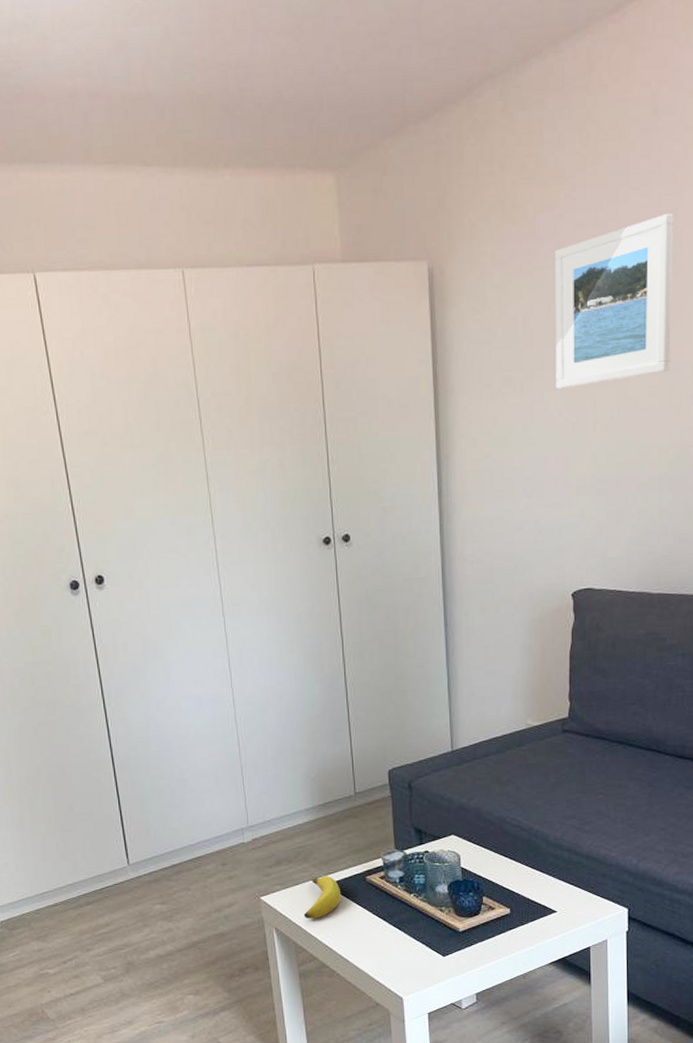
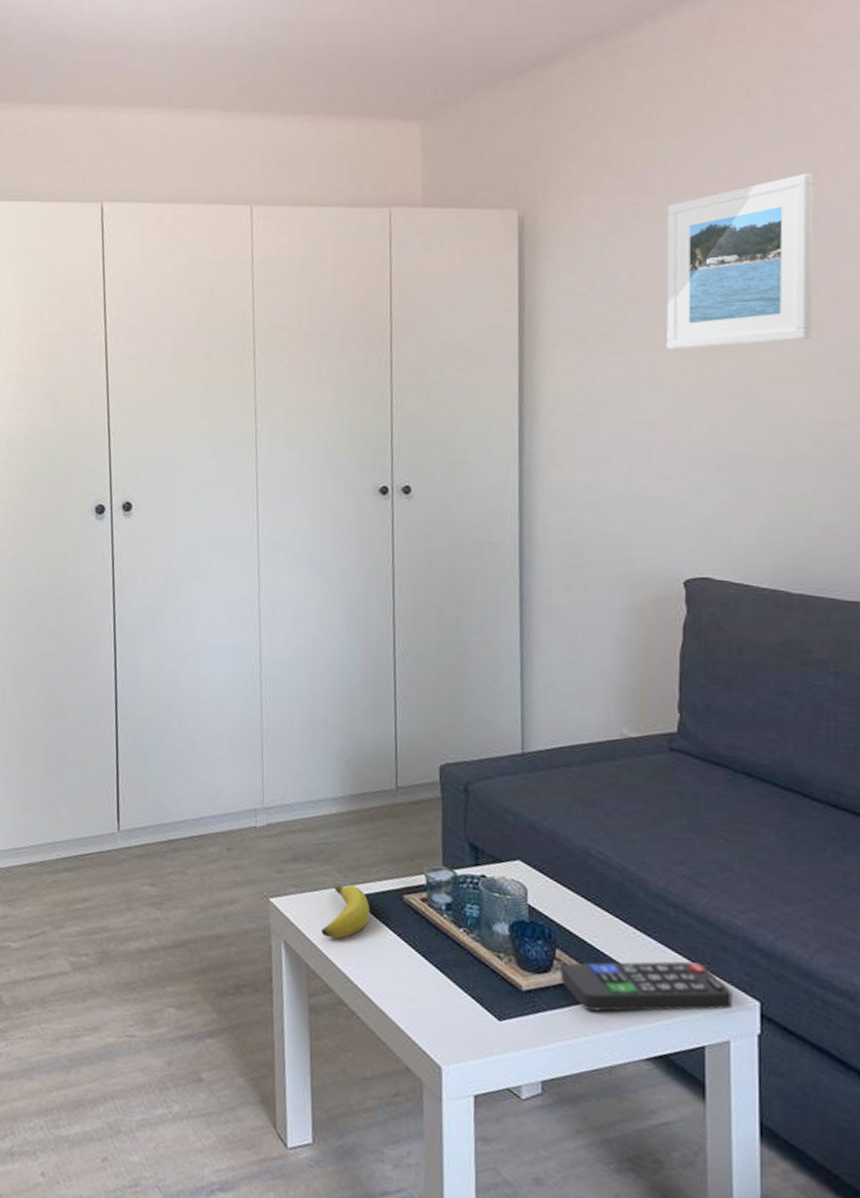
remote control: none [487,888,609,937] -> present [560,961,732,1012]

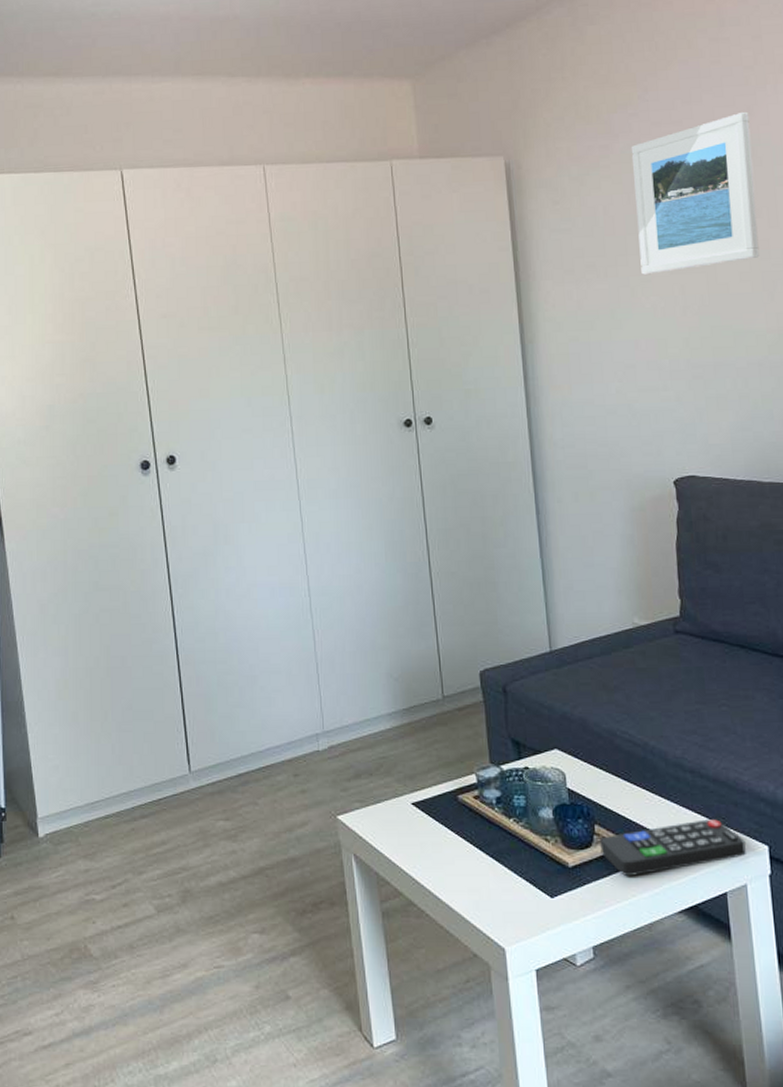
banana: present [320,883,371,939] -> none [386,793,430,845]

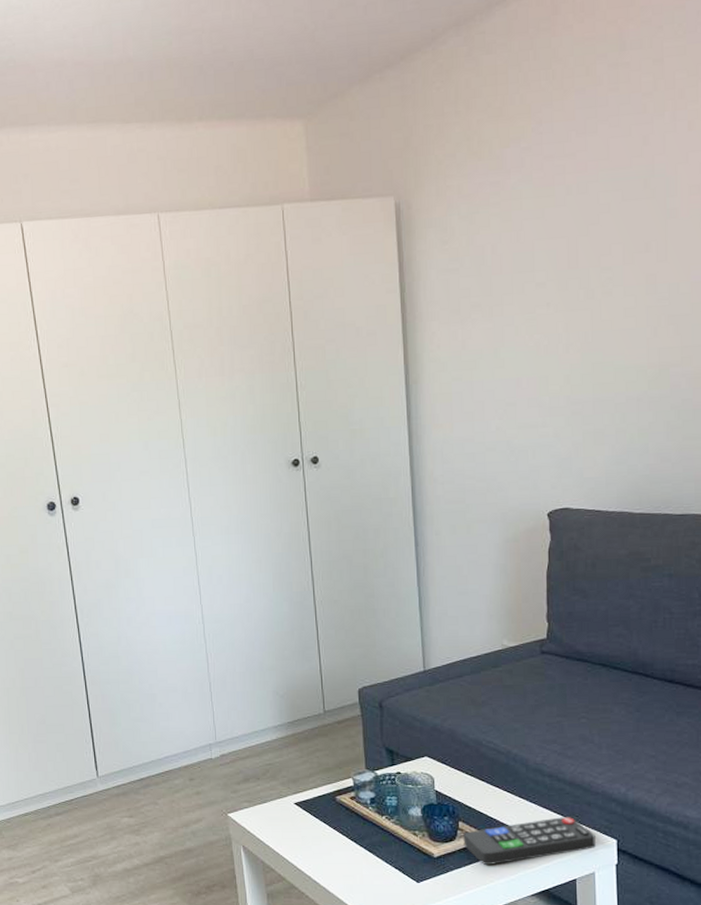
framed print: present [631,112,760,275] -> none [522,142,646,313]

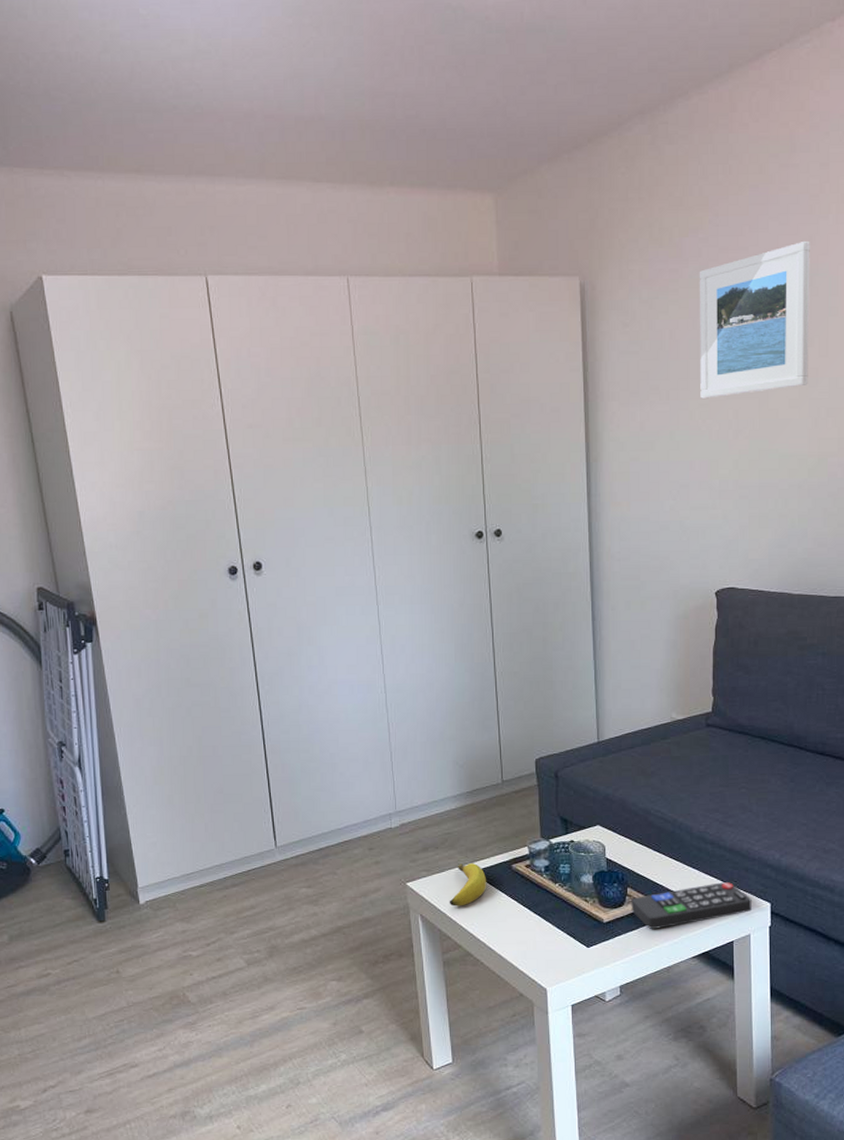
banana: none [271,795,311,838] -> present [449,863,487,907]
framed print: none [522,142,646,313] -> present [699,242,810,399]

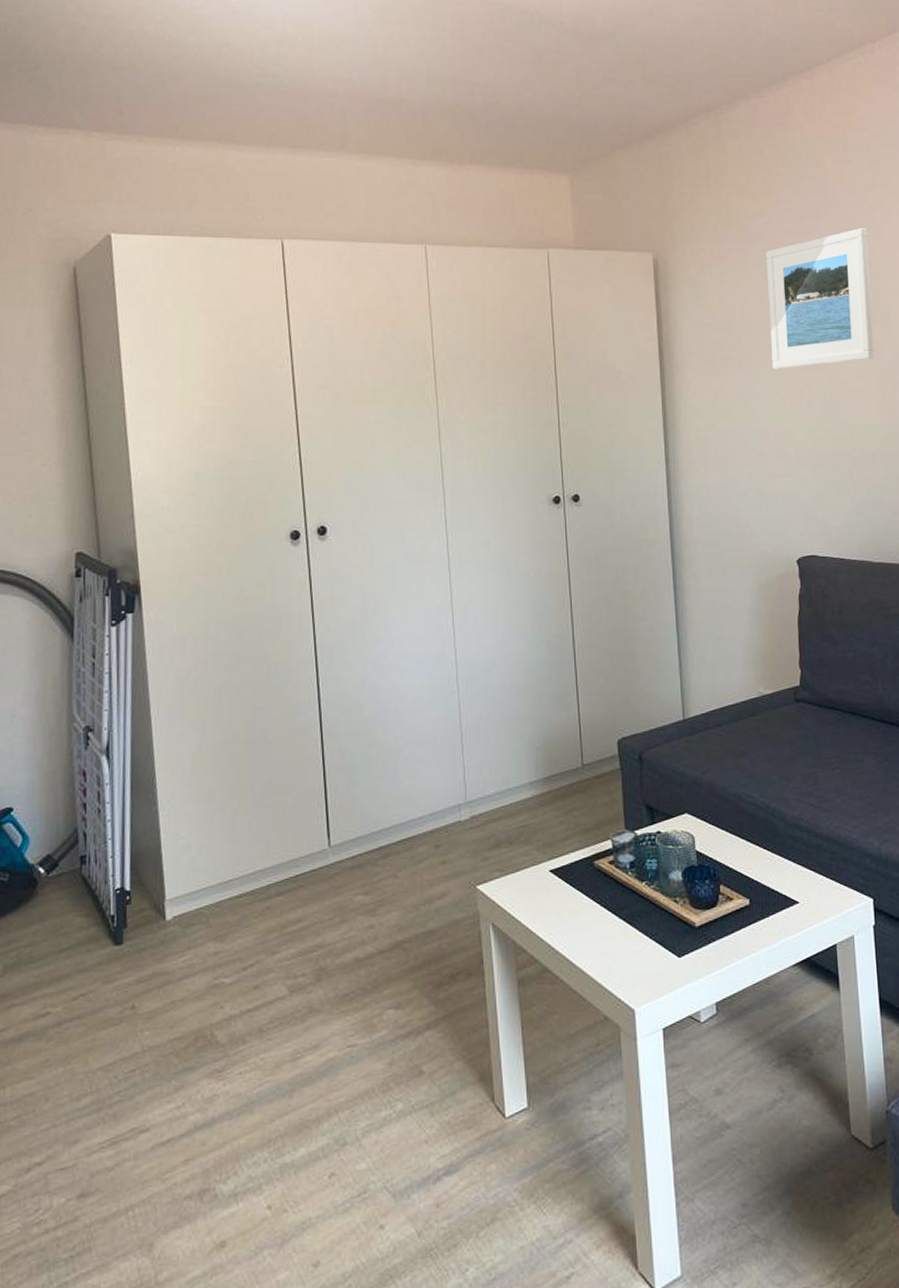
banana: present [449,863,487,907] -> none [524,860,567,913]
remote control: present [631,882,752,929] -> none [724,875,854,933]

